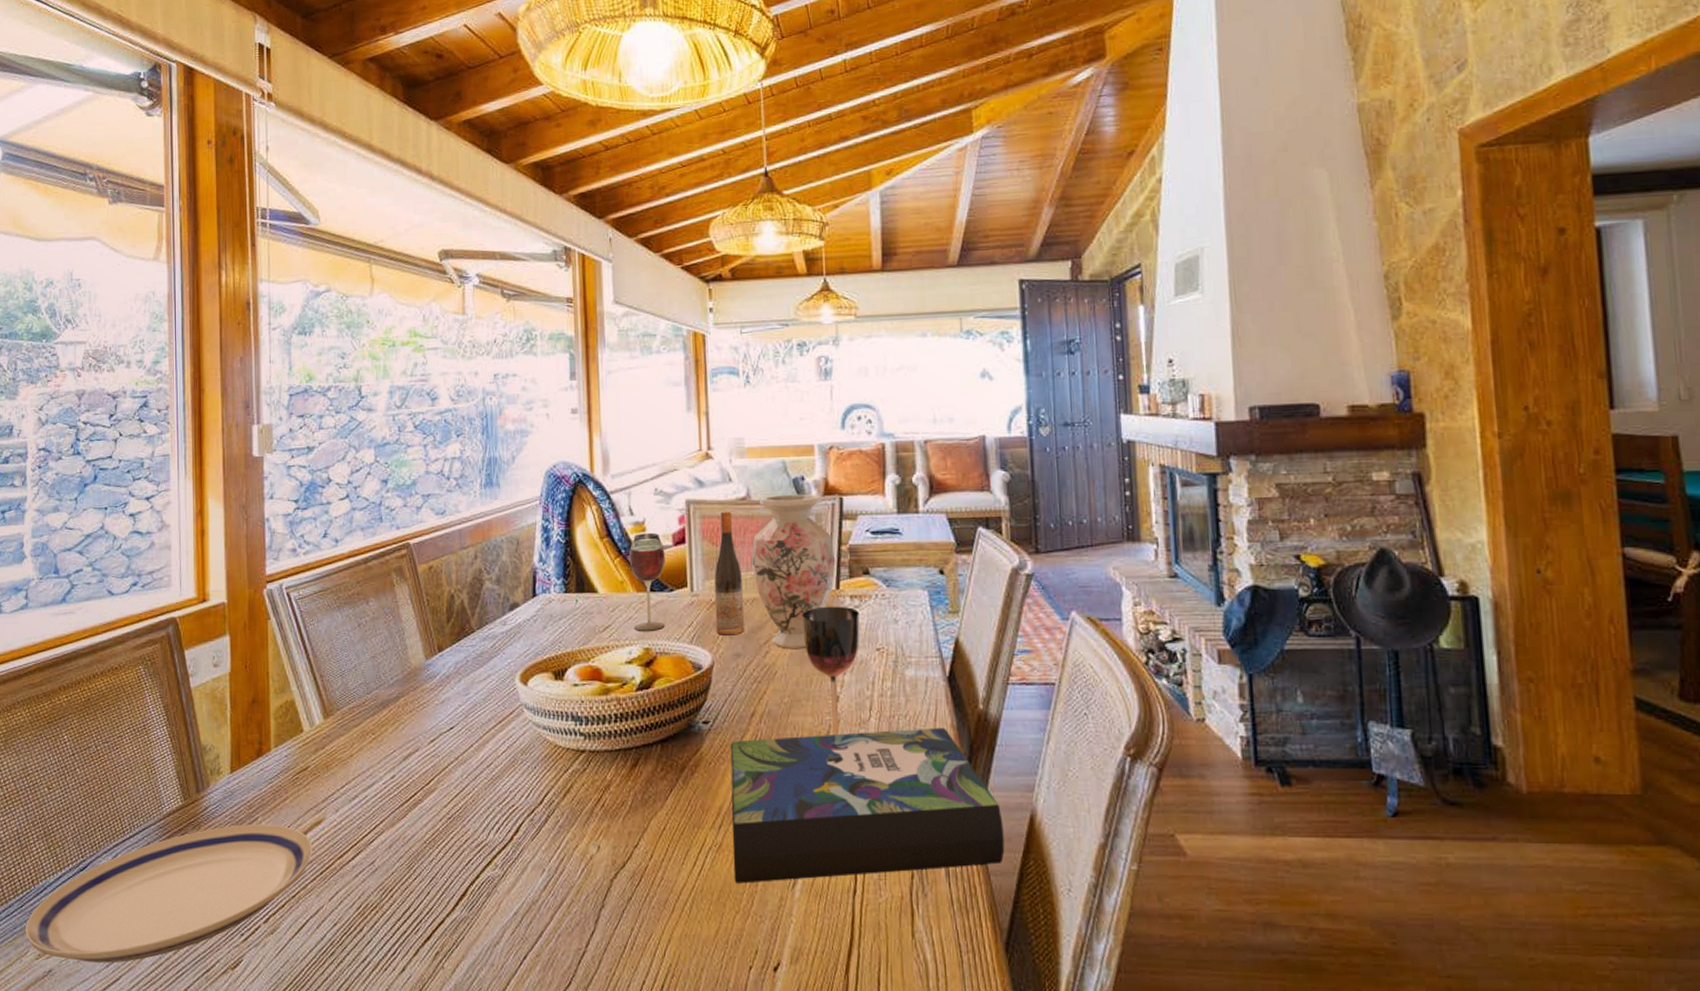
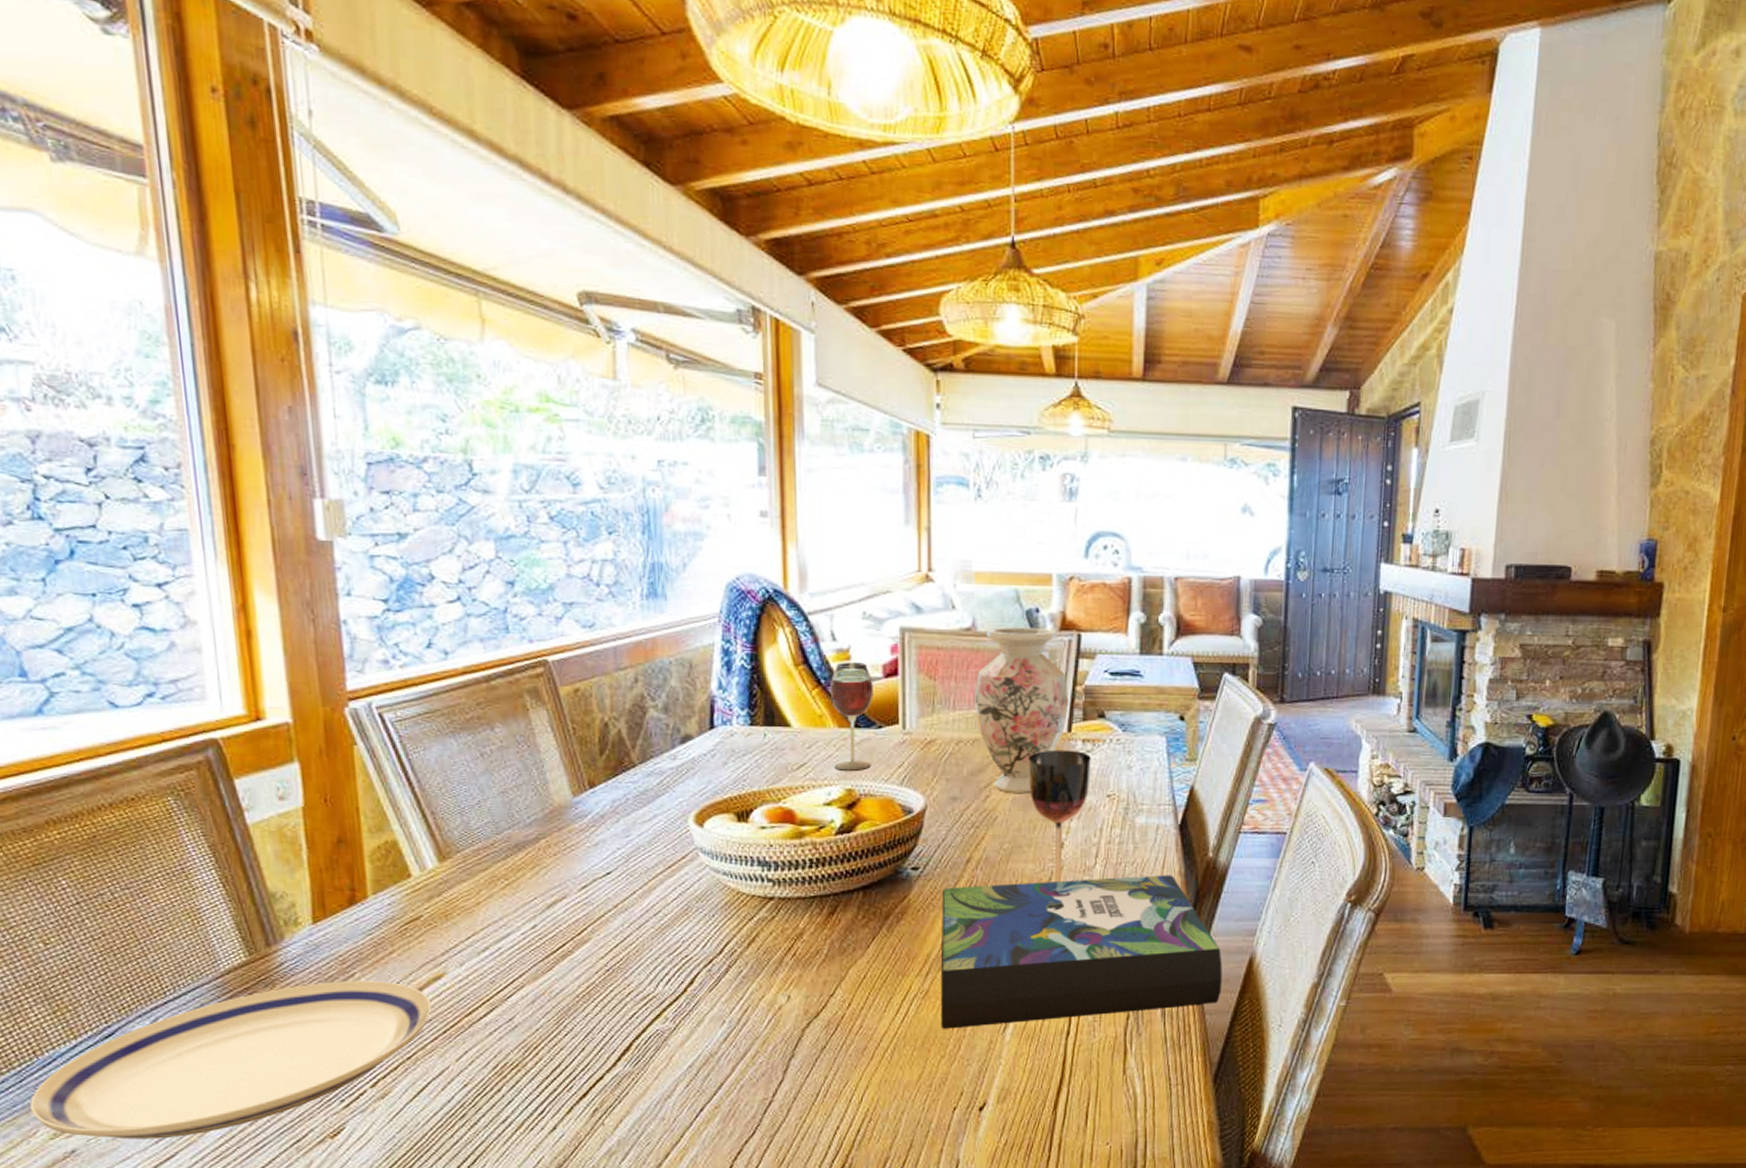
wine bottle: present [714,511,745,637] -> none [930,642,964,779]

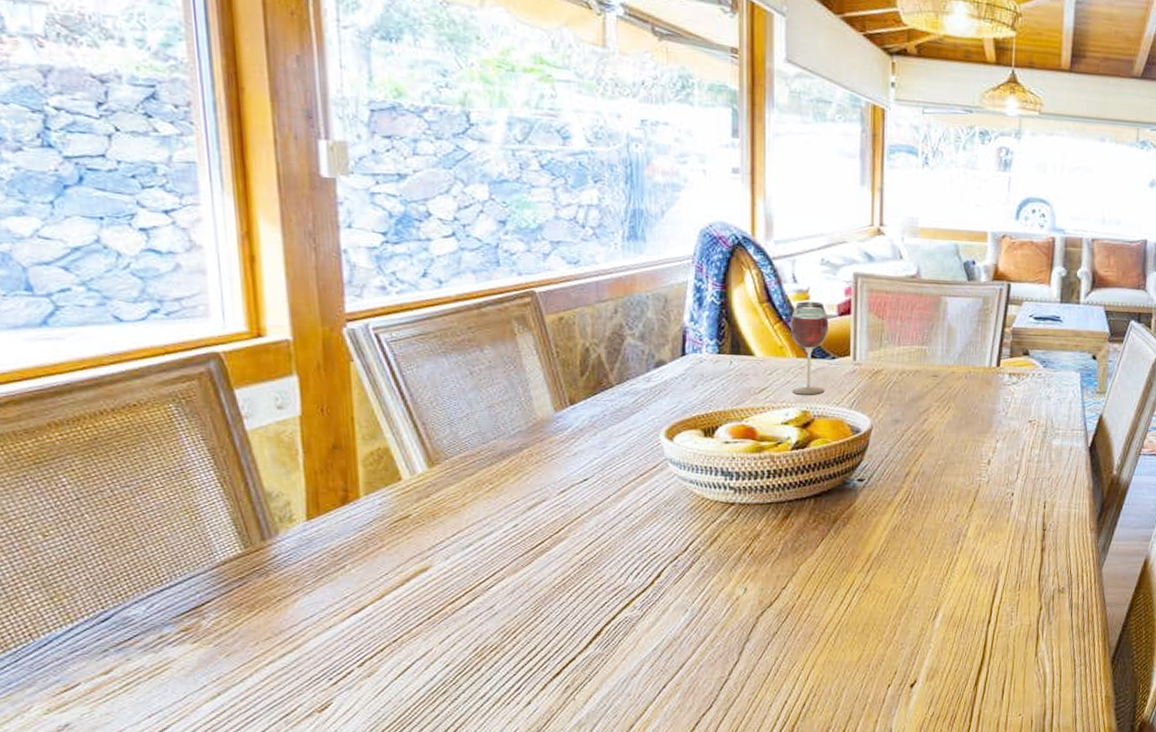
plate: present [29,981,432,1140] -> none [24,572,418,714]
book: present [940,875,1223,1029] -> none [879,489,1122,618]
vase: present [975,626,1069,794] -> none [917,275,999,419]
wineglass: present [1028,749,1091,883] -> none [961,381,1016,494]

